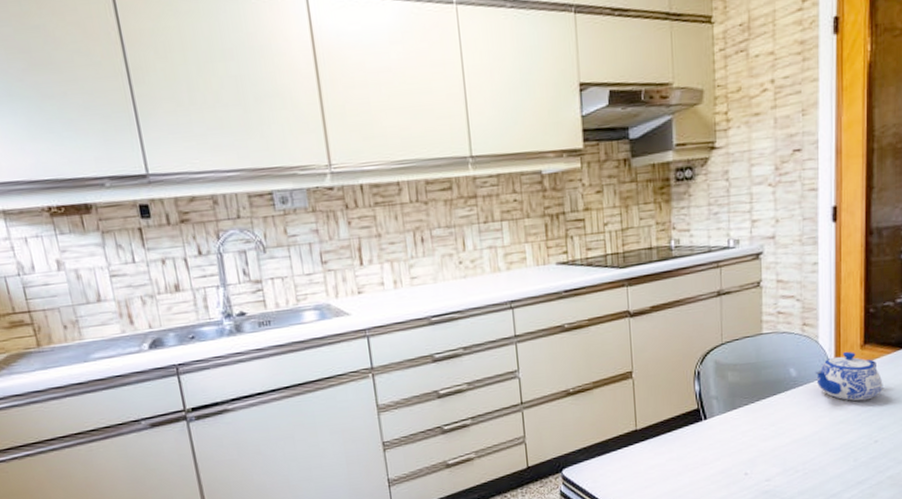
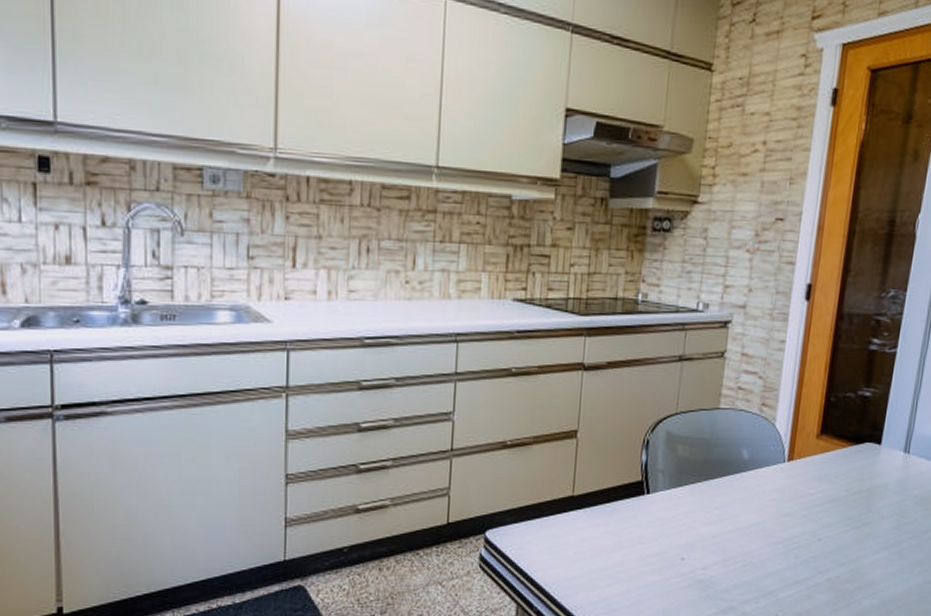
teapot: present [816,351,883,401] -> none [767,439,835,494]

